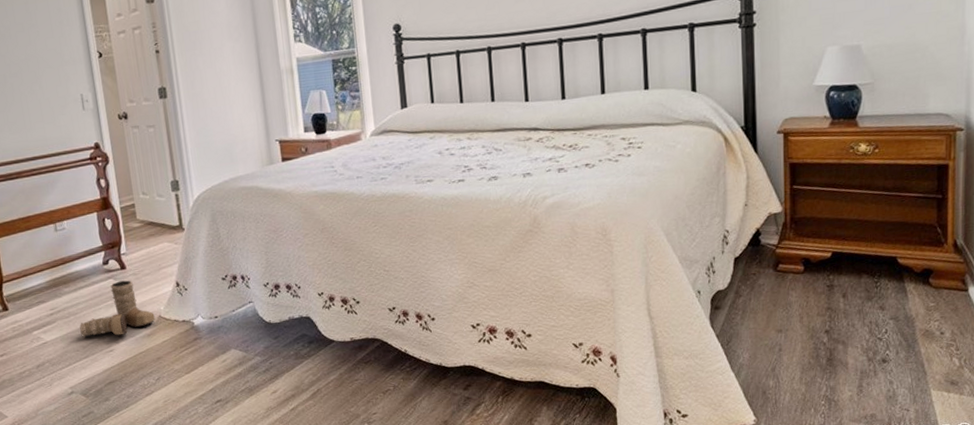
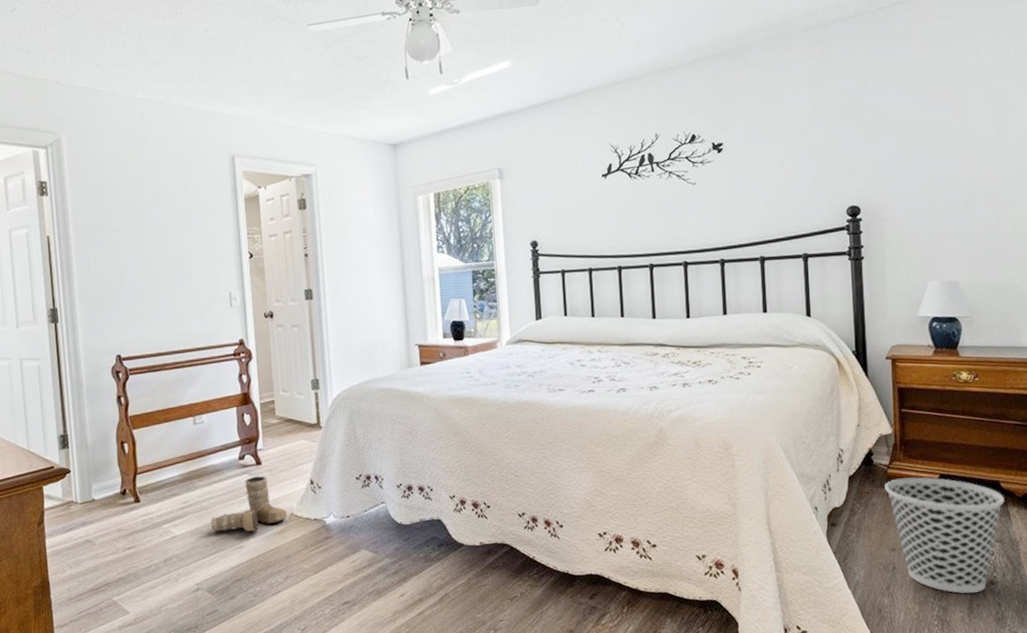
wastebasket: none [773,255,901,373] -> present [885,477,1004,594]

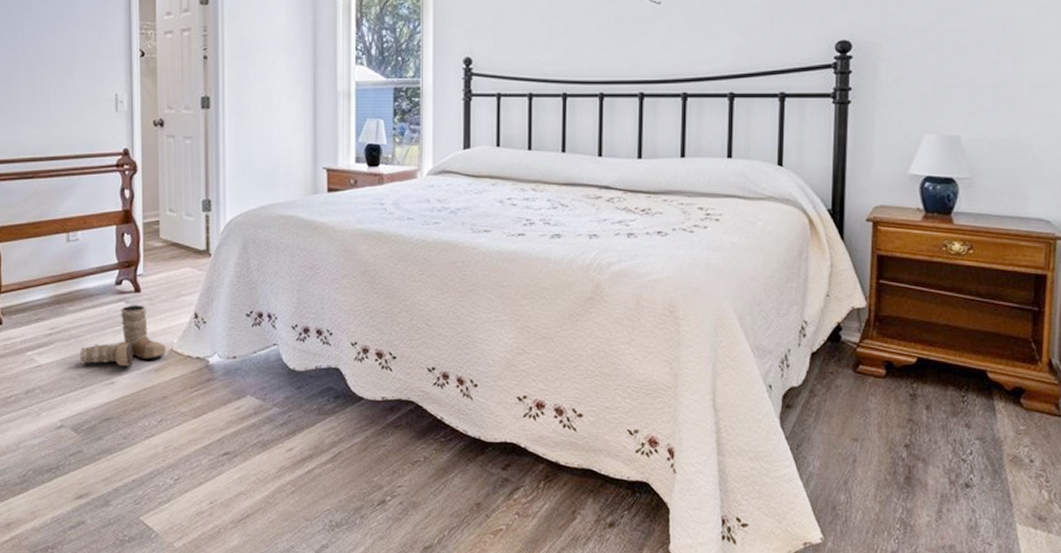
wastebasket: present [885,477,1004,594] -> none [852,359,991,496]

